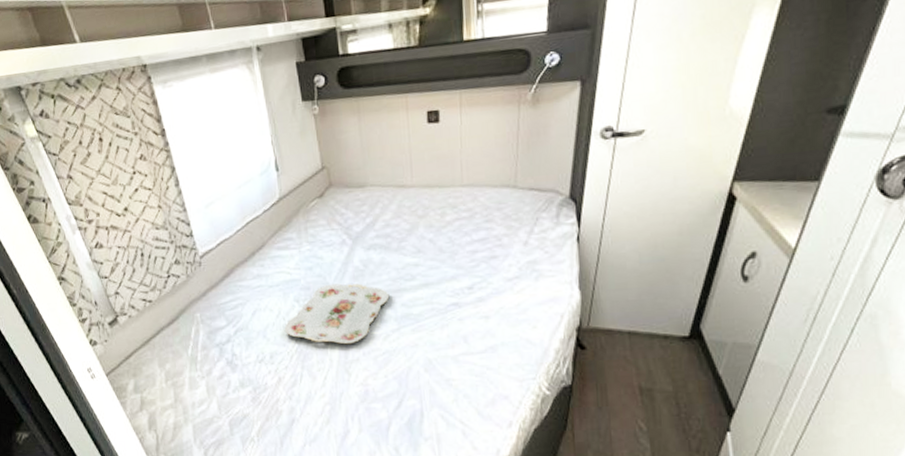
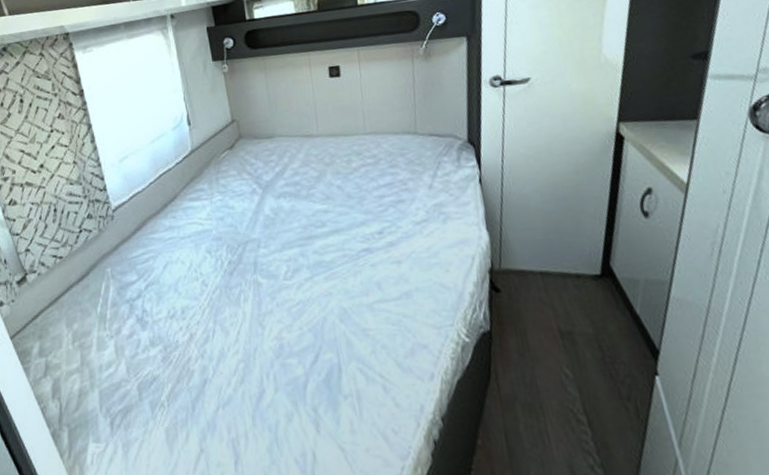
serving tray: present [285,283,390,345] -> none [197,232,301,296]

